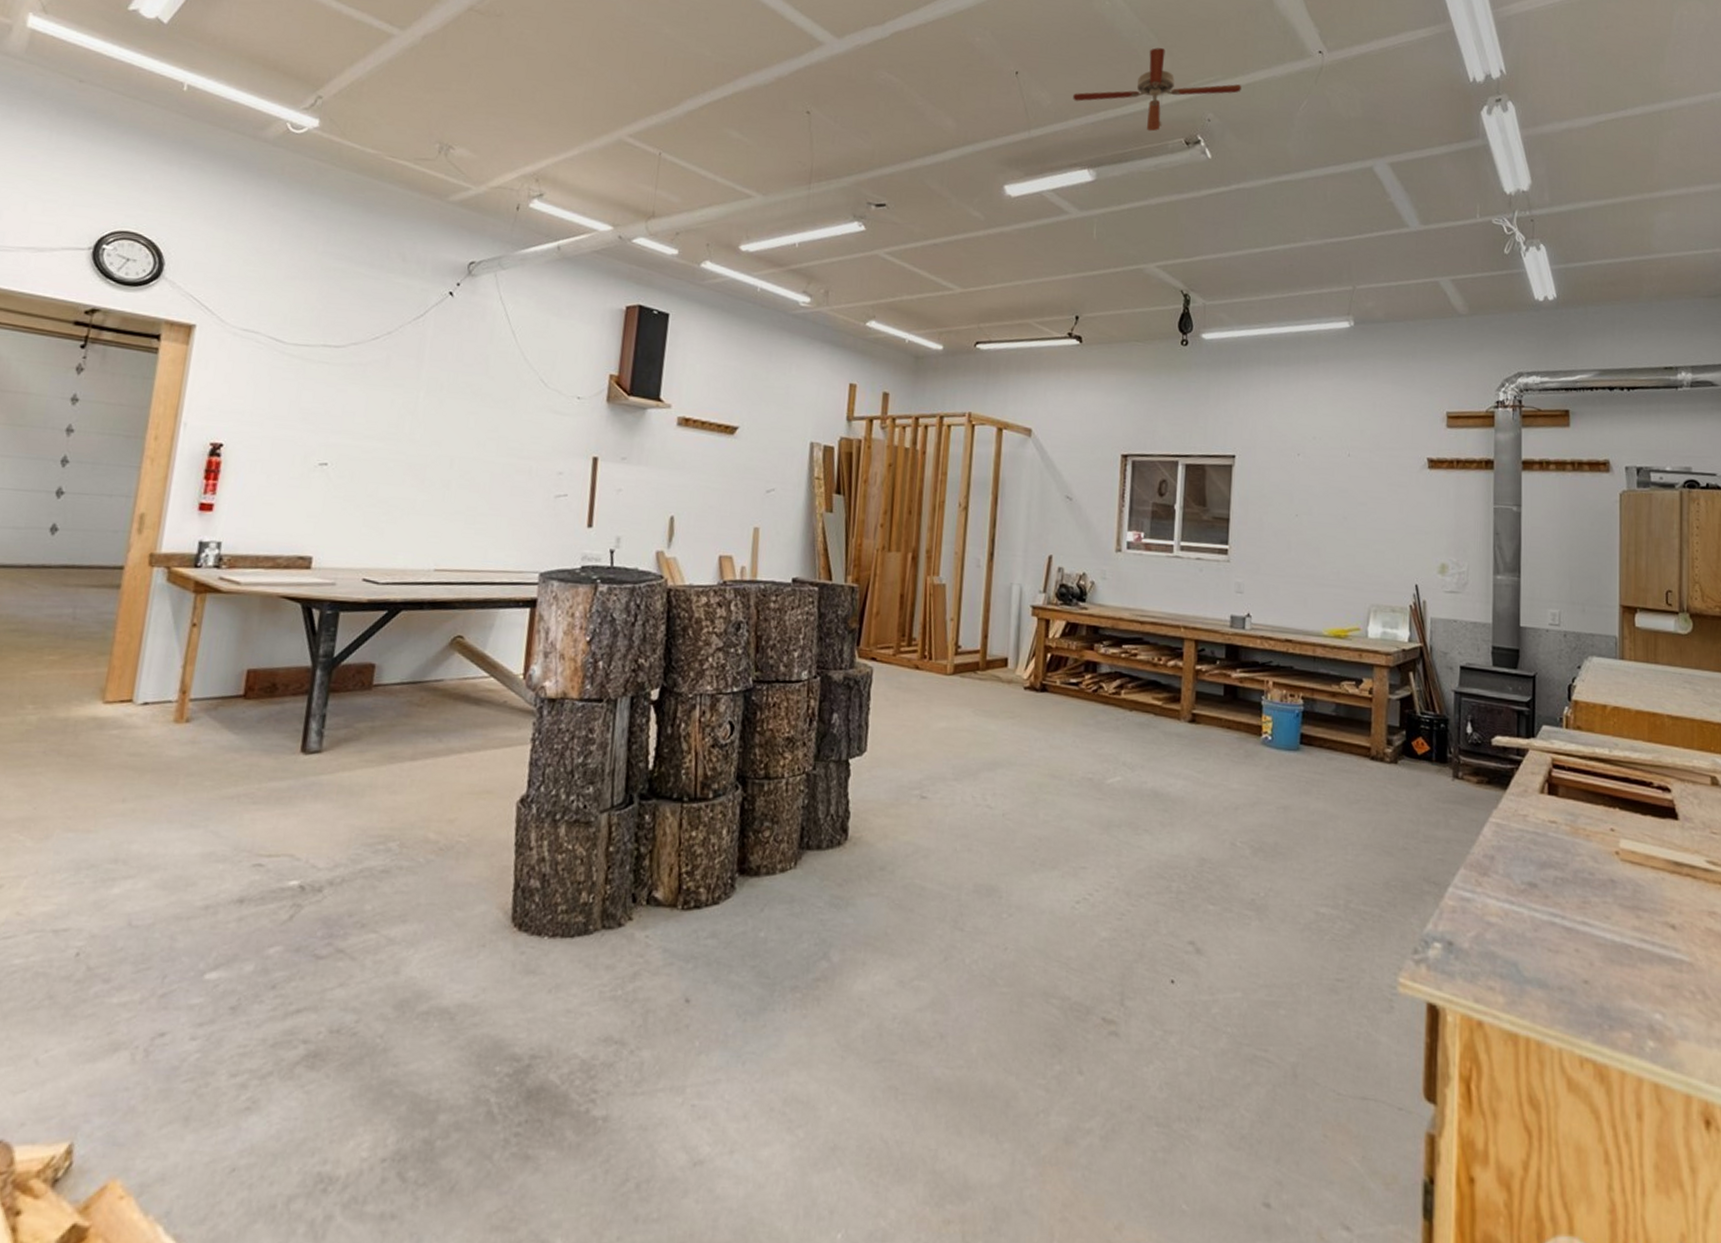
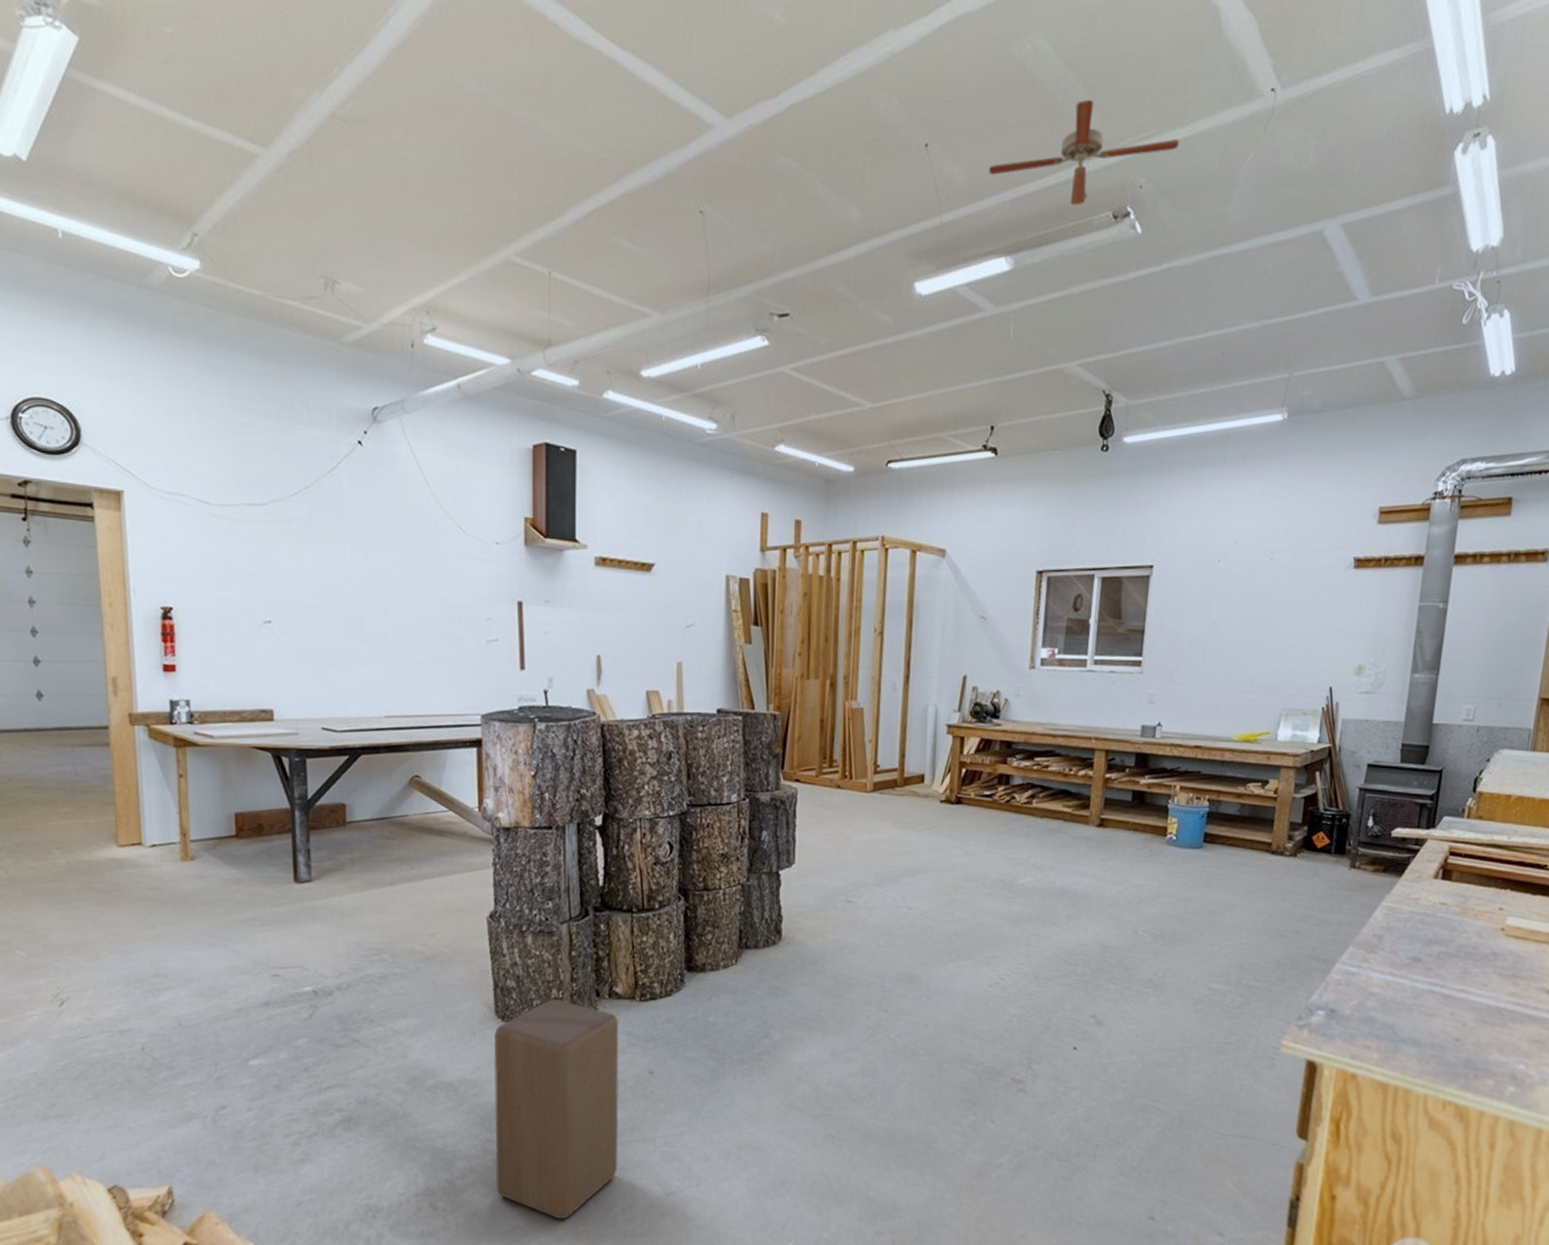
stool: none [483,905,655,1197] -> present [493,999,619,1220]

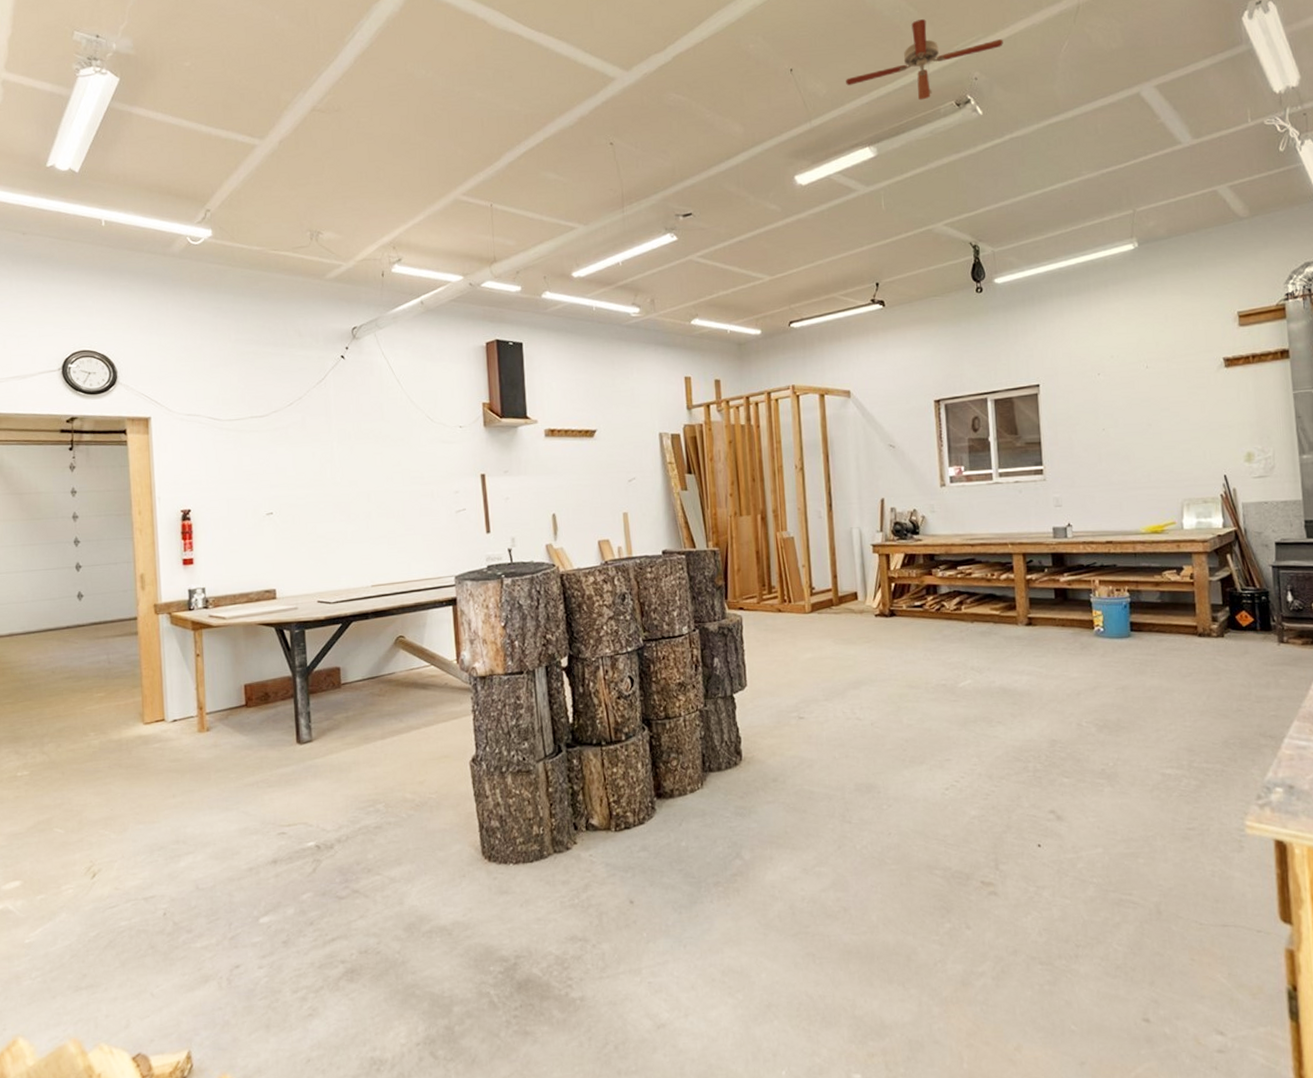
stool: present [493,999,619,1220] -> none [483,836,608,1061]

